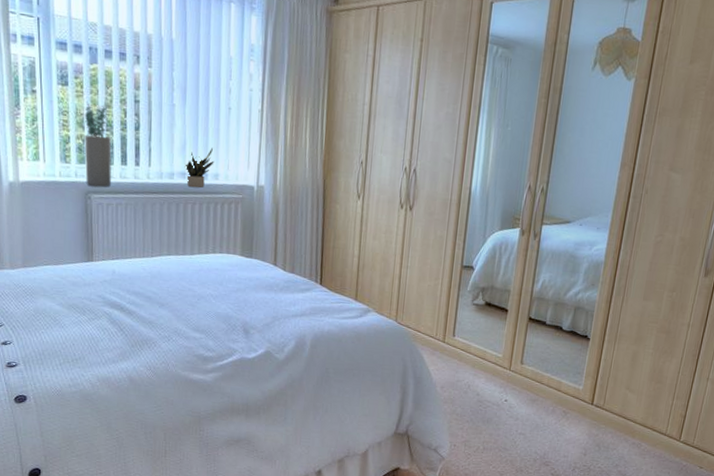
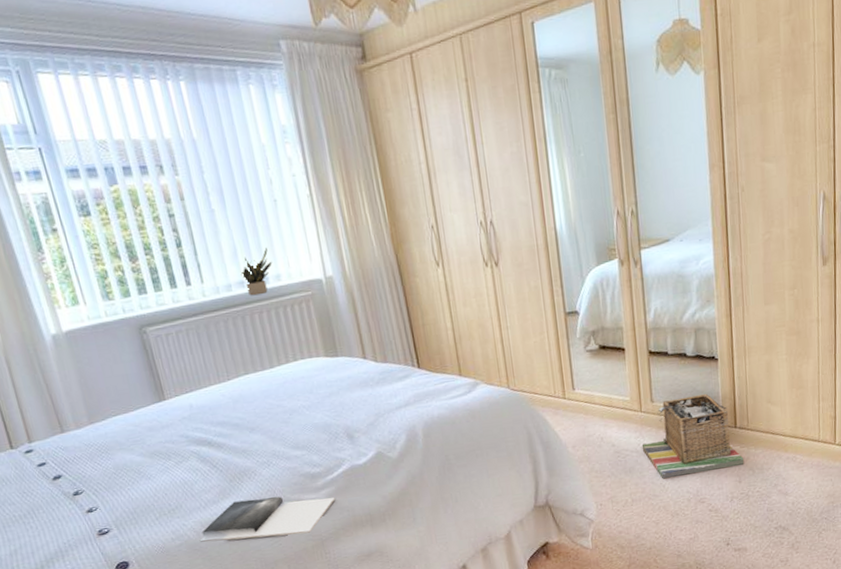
vase: present [84,100,112,188] -> none [116,221,166,321]
book: none [92,365,220,409] -> present [199,496,336,543]
laundry basket: none [503,365,594,440] -> present [641,394,745,479]

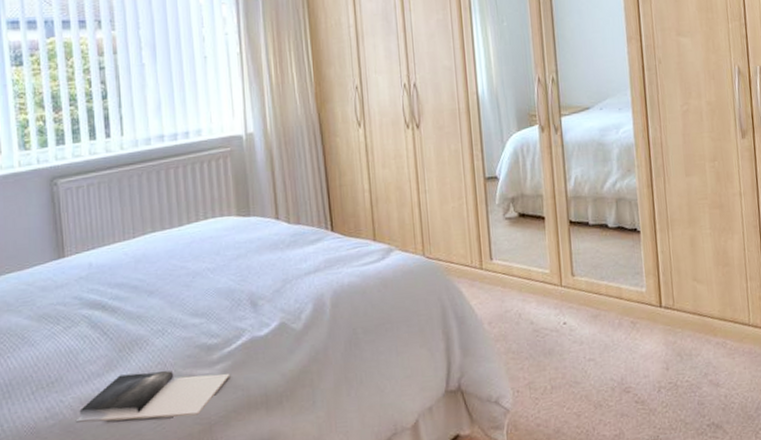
potted plant: present [240,247,272,296] -> none [162,102,195,151]
laundry basket: present [641,394,745,479] -> none [562,269,672,364]

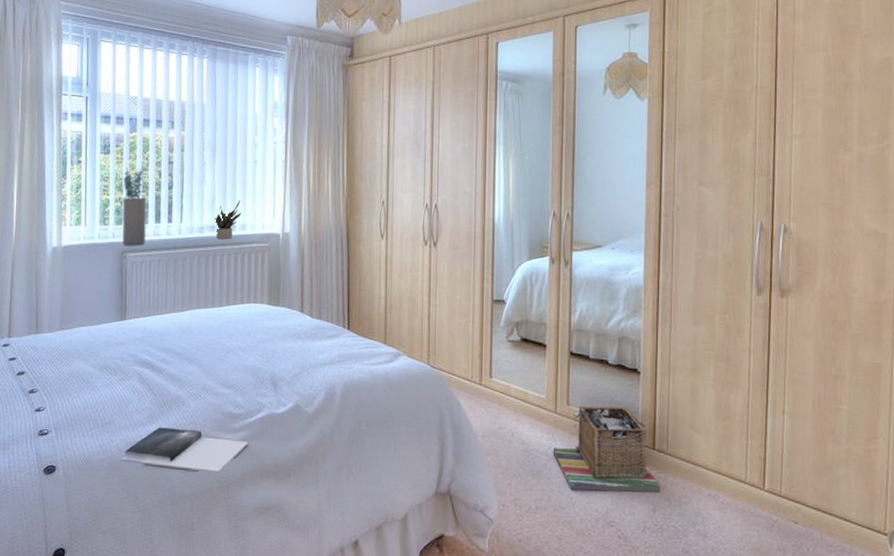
vase: none [44,73,81,172] -> present [122,164,147,247]
potted plant: none [162,102,195,151] -> present [214,200,242,240]
laundry basket: none [562,269,672,364] -> present [552,406,661,493]

